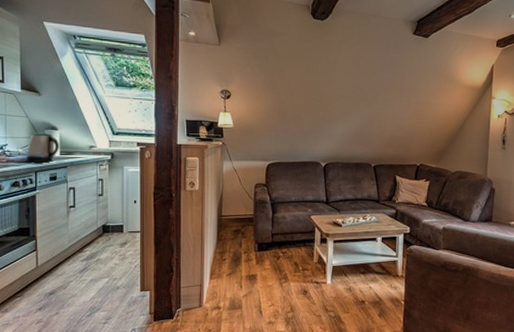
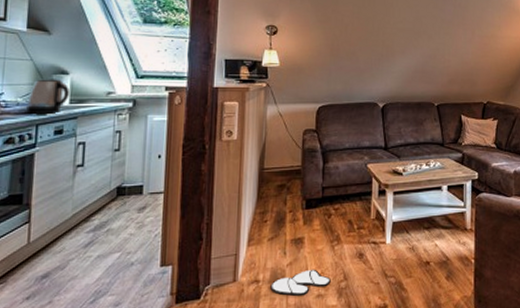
slippers: none [230,301,280,322] -> present [270,269,331,297]

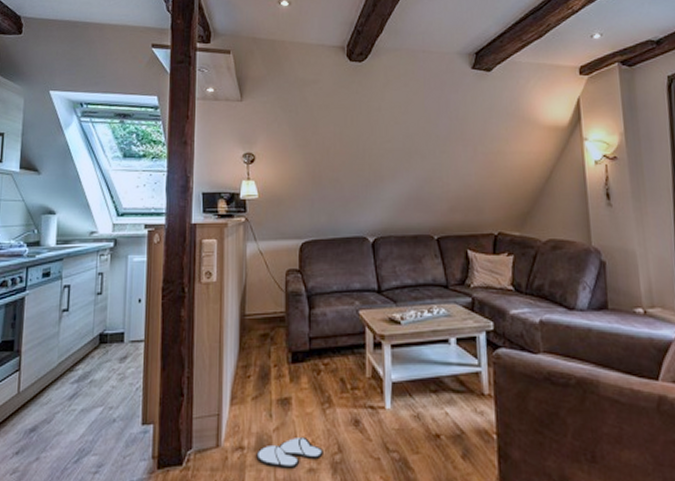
kettle: present [24,79,70,115] -> none [17,219,56,257]

